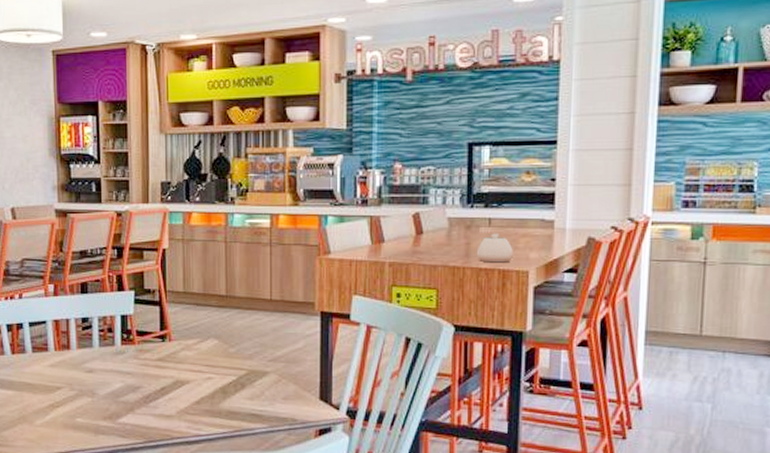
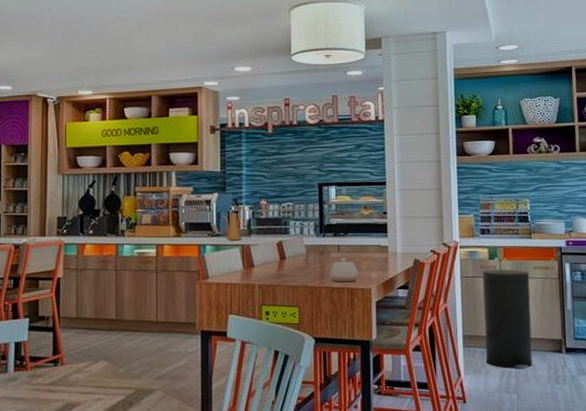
coffee pot: none [346,177,375,211] -> present [221,212,245,241]
pedal bin: none [673,252,745,374] -> present [482,269,533,369]

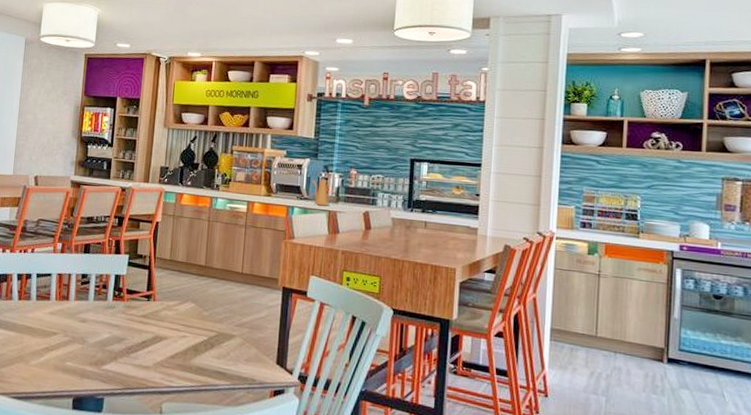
sugar bowl: present [329,257,358,283] -> none [413,234,444,260]
pedal bin: present [482,269,533,369] -> none [574,265,632,372]

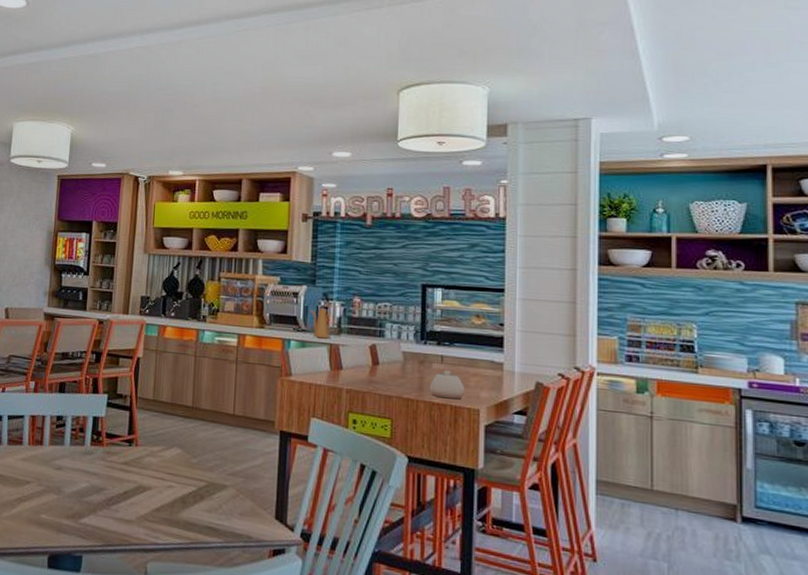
sugar bowl: none [413,234,444,260] -> present [429,370,465,400]

